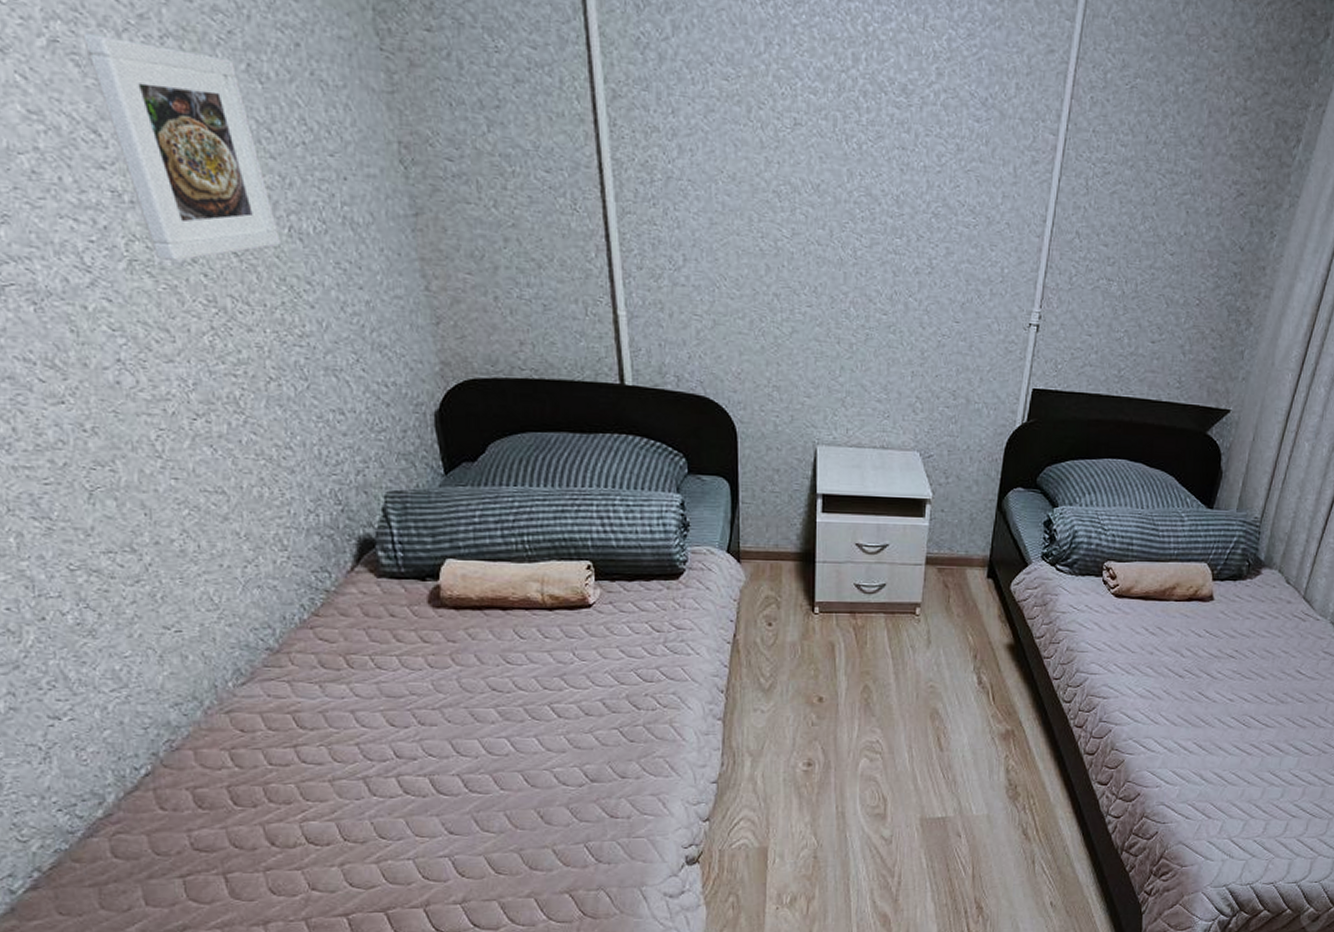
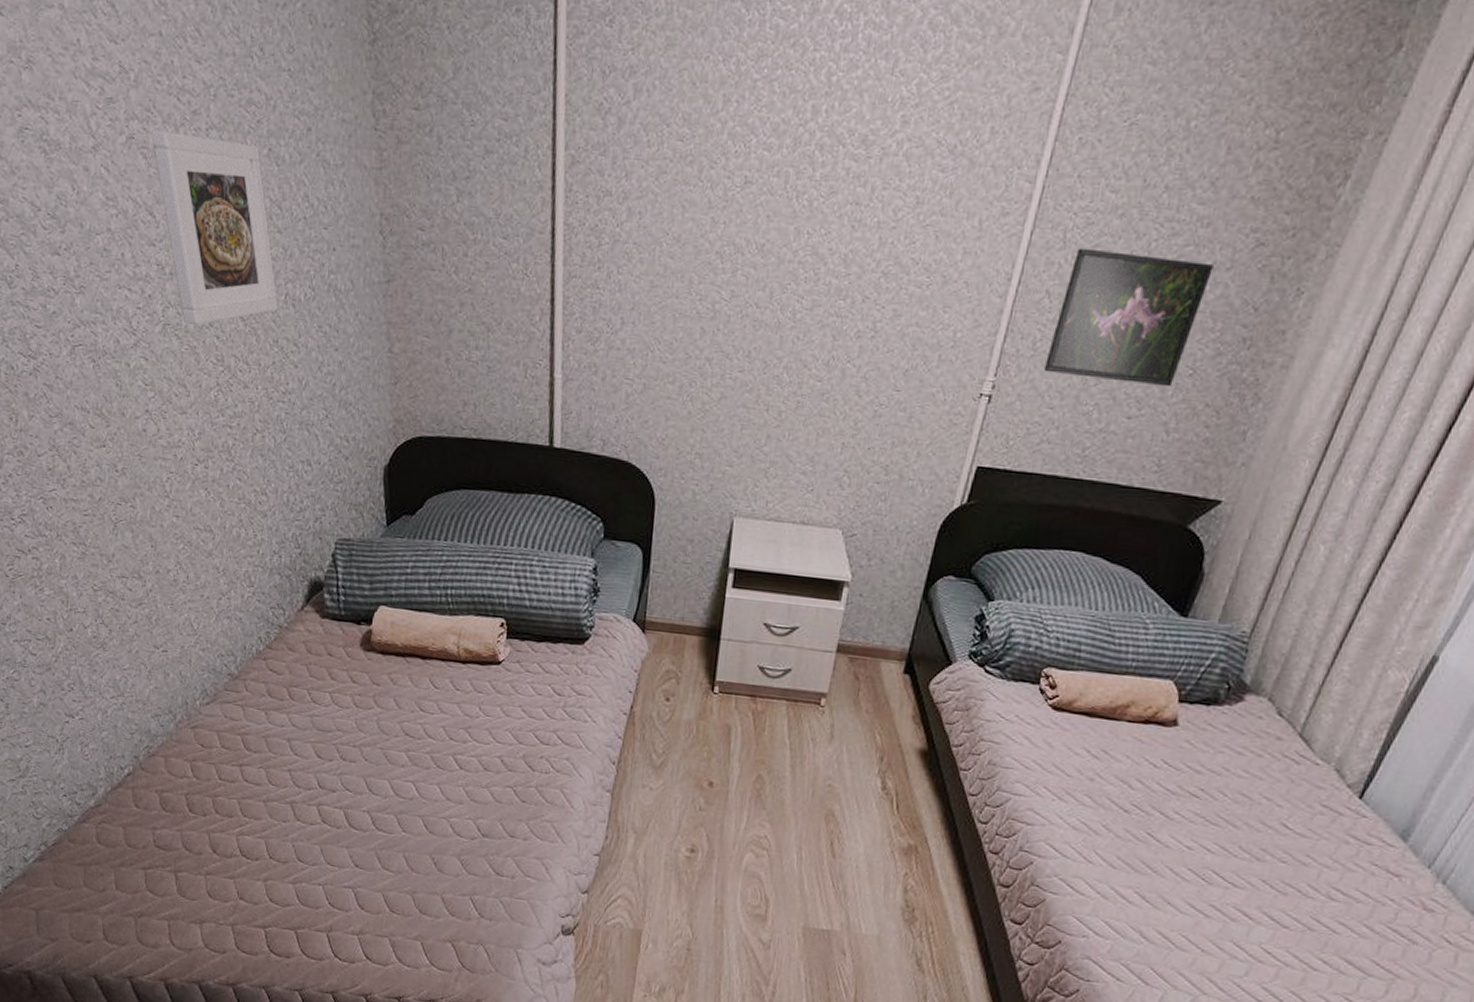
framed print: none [1080,194,1207,315] -> present [1043,248,1214,387]

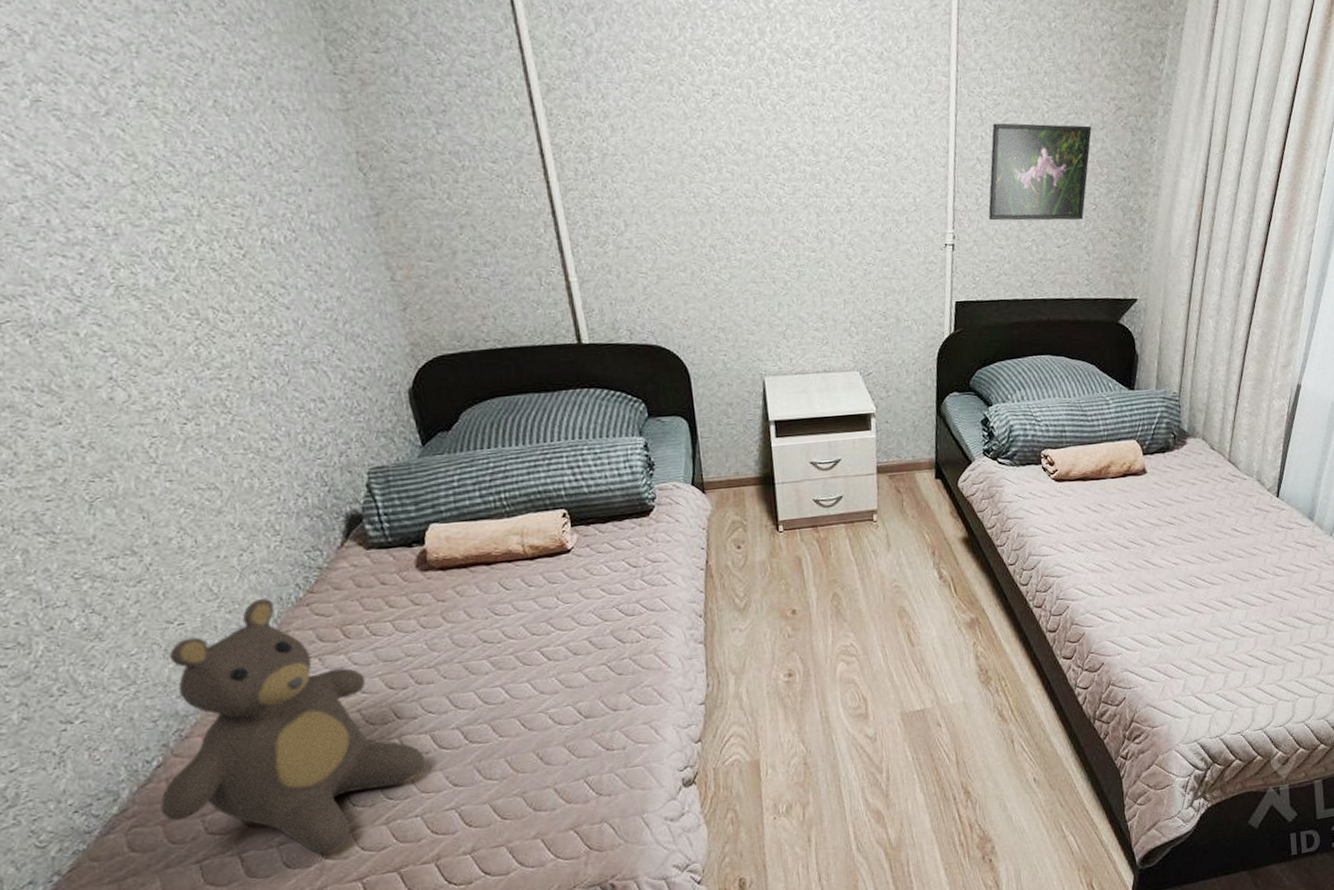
teddy bear: none [125,644,336,896] -> present [160,599,426,855]
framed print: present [151,130,278,325] -> none [62,91,255,283]

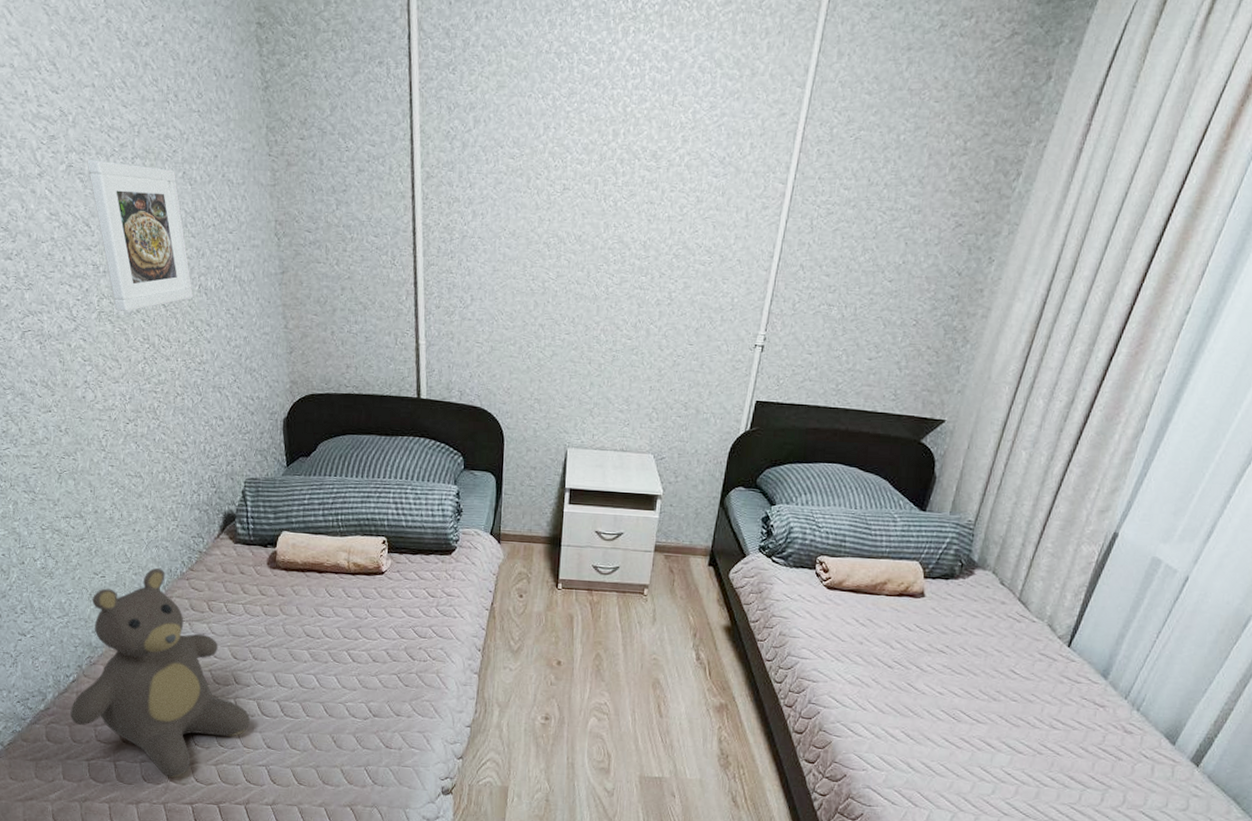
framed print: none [62,91,255,283] -> present [87,160,193,311]
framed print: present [988,123,1092,221] -> none [802,232,925,335]

